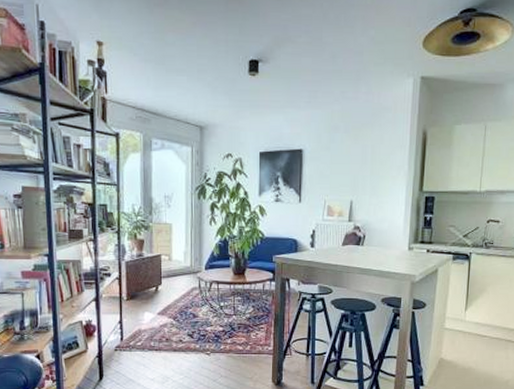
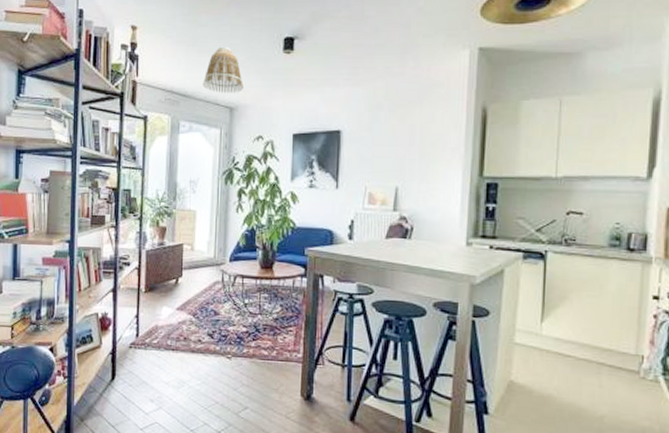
lamp shade: none [173,66,212,112] -> present [203,46,243,93]

